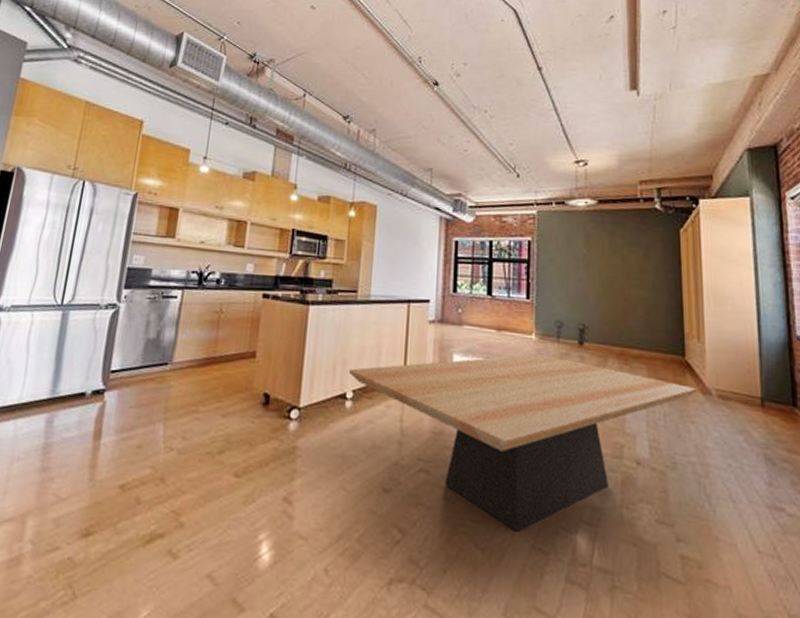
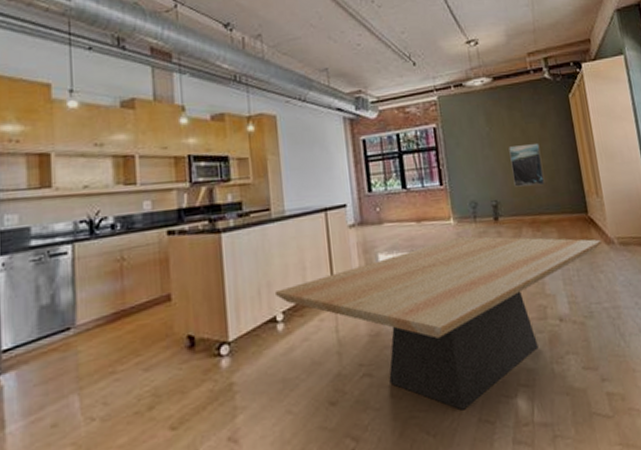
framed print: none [605,272,641,317] -> present [508,142,545,187]

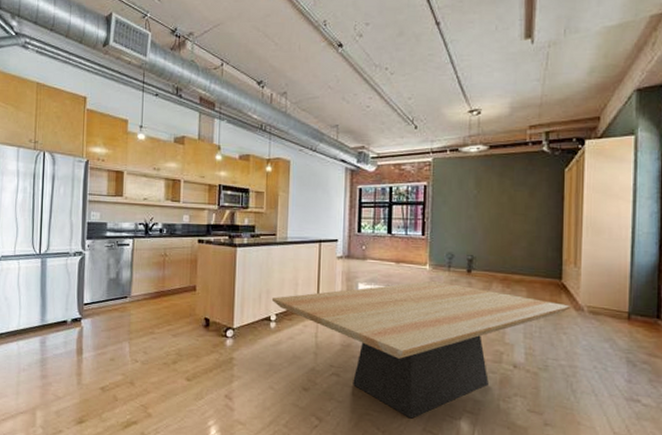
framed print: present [508,142,545,187] -> none [492,209,525,248]

